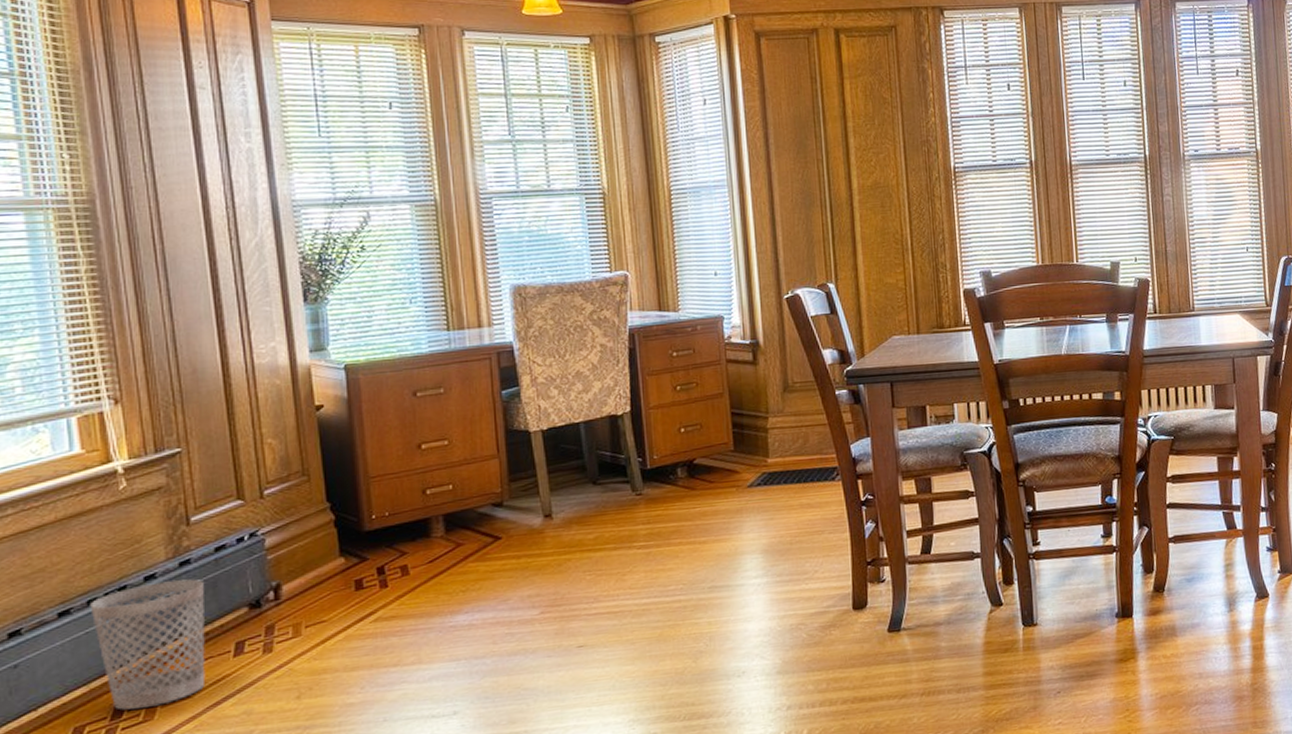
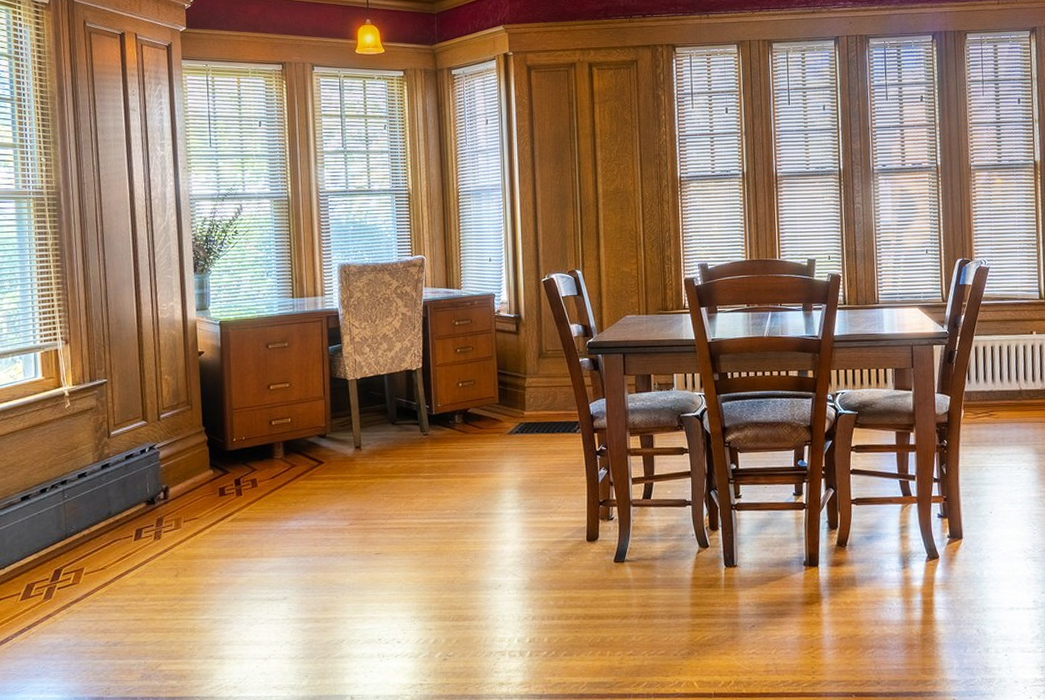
wastebasket: present [90,579,206,710] -> none [42,479,117,574]

